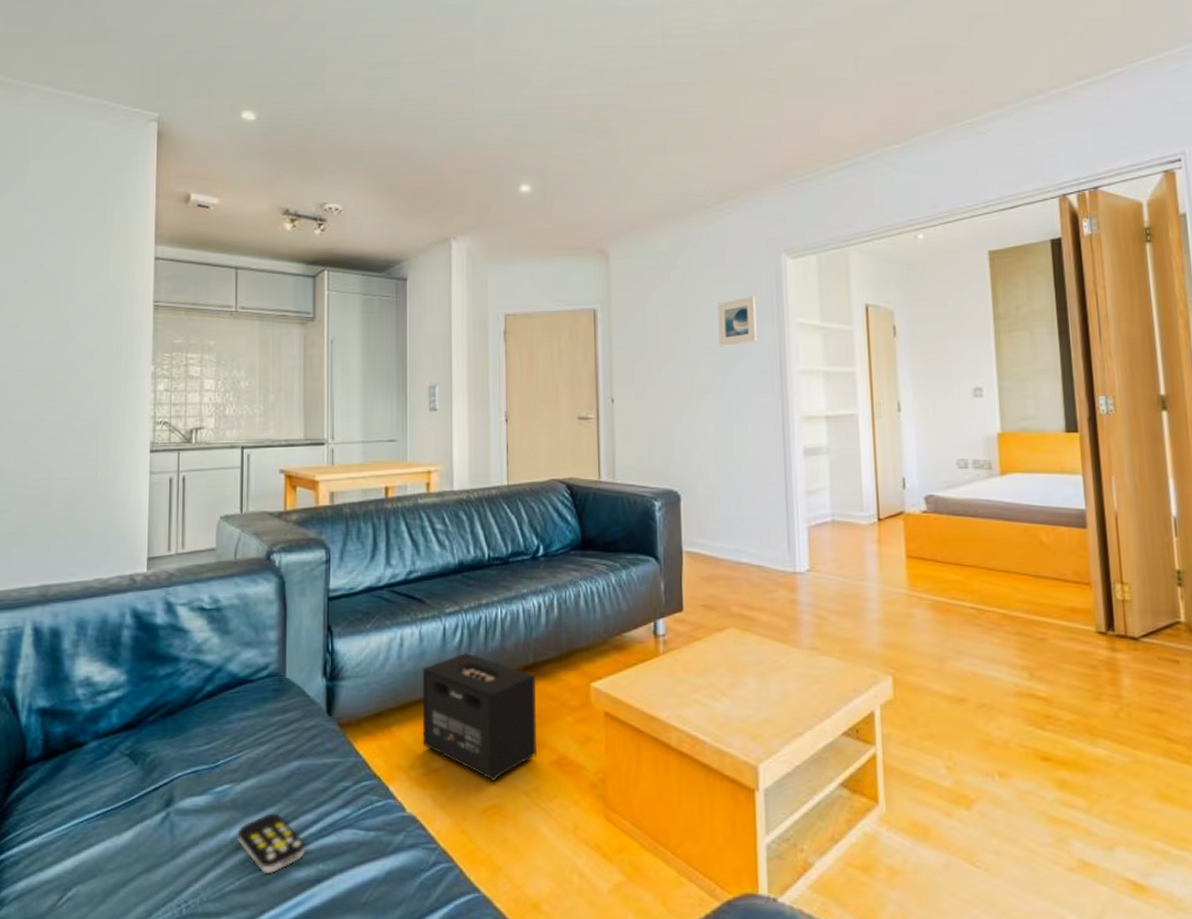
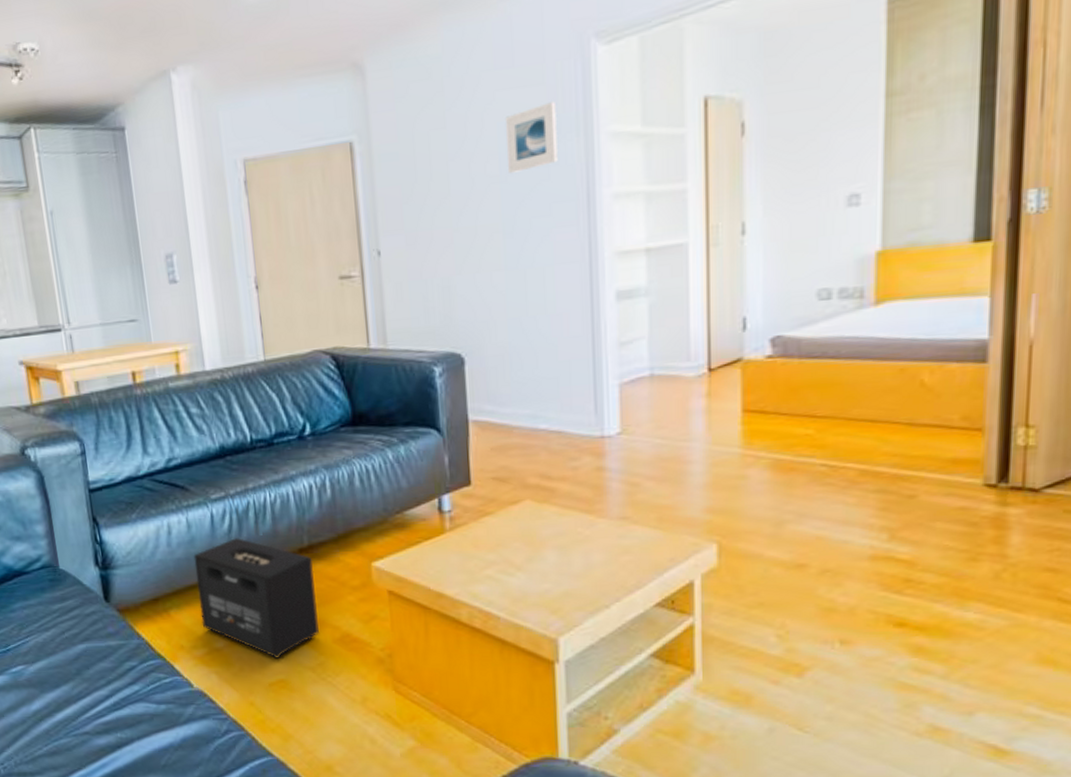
remote control: present [236,813,306,875] -> none [37,690,103,742]

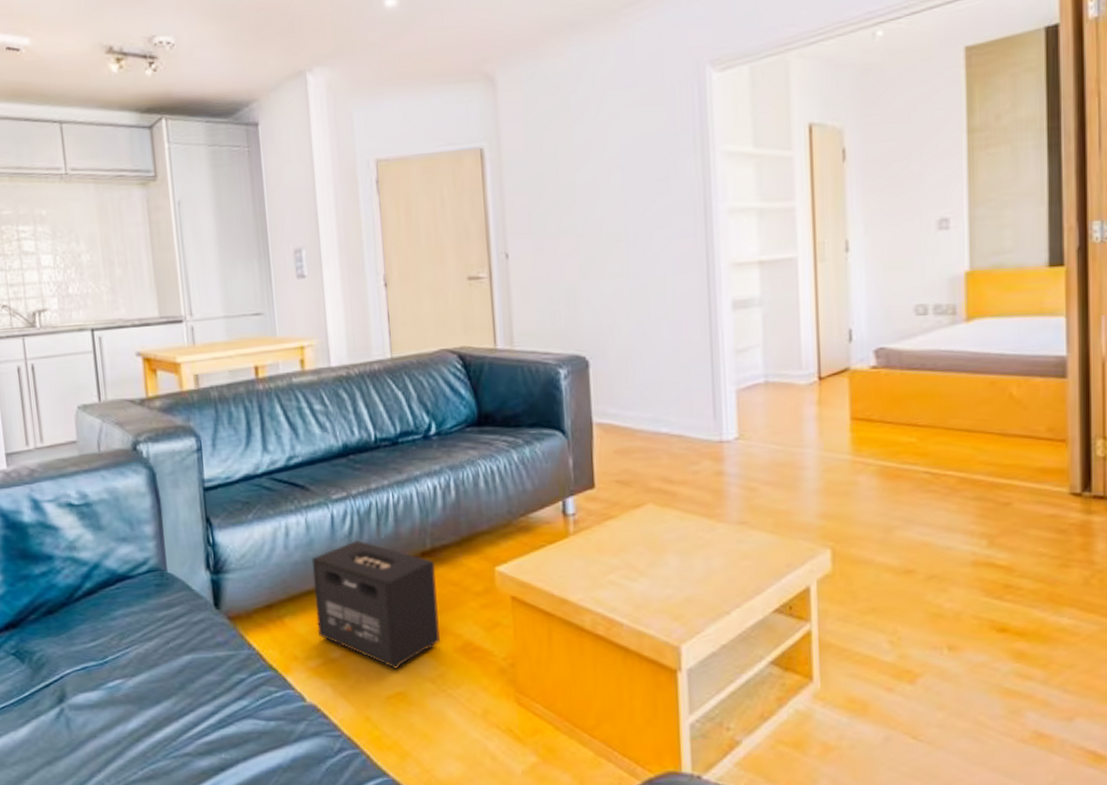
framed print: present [506,101,558,173] -> none [629,121,677,185]

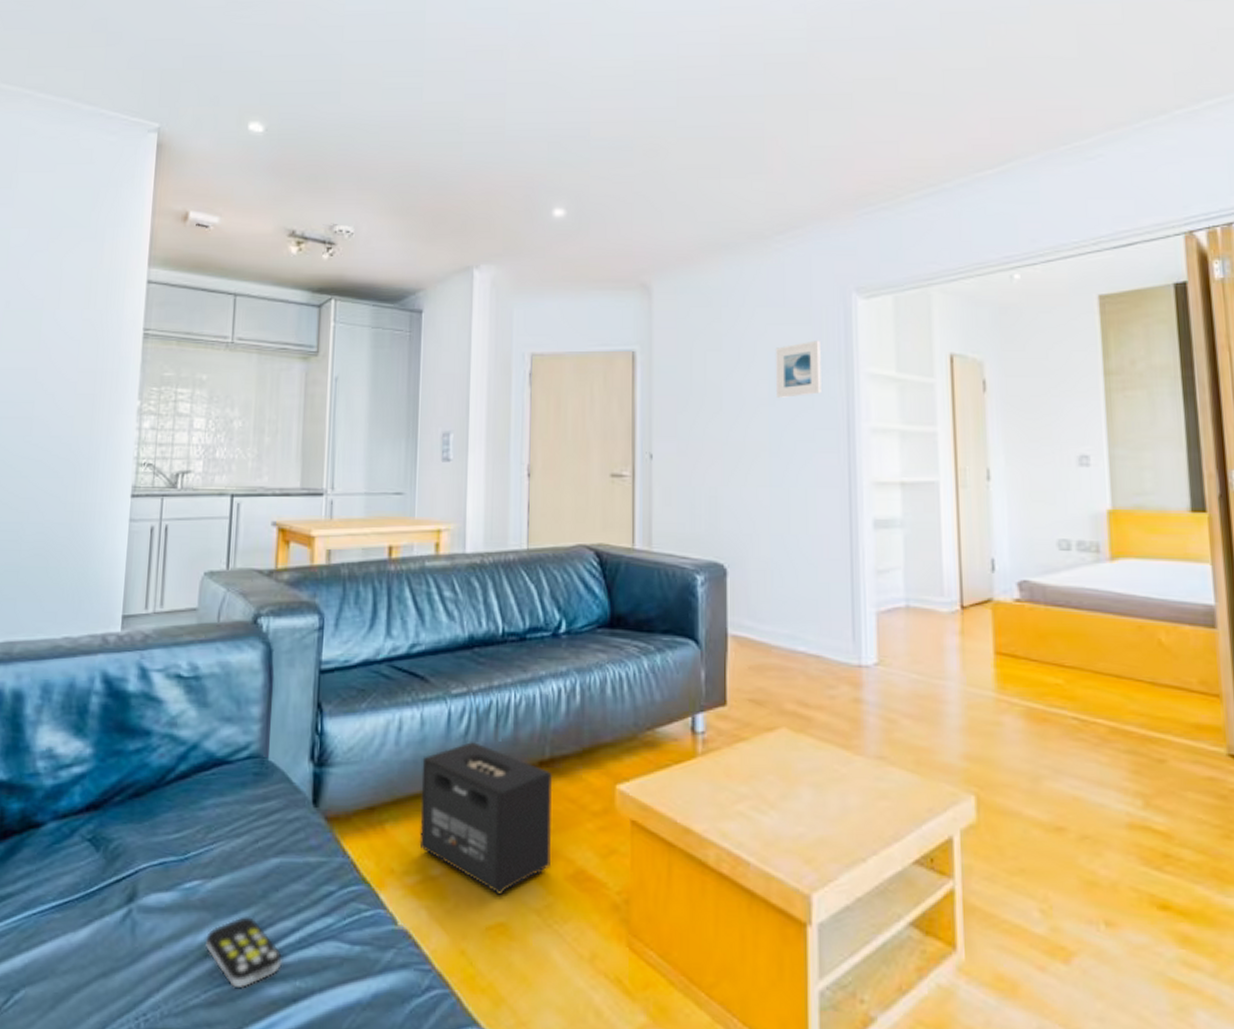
remote control: none [134,706,206,764] -> present [204,917,282,989]
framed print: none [629,121,677,185] -> present [776,340,821,398]

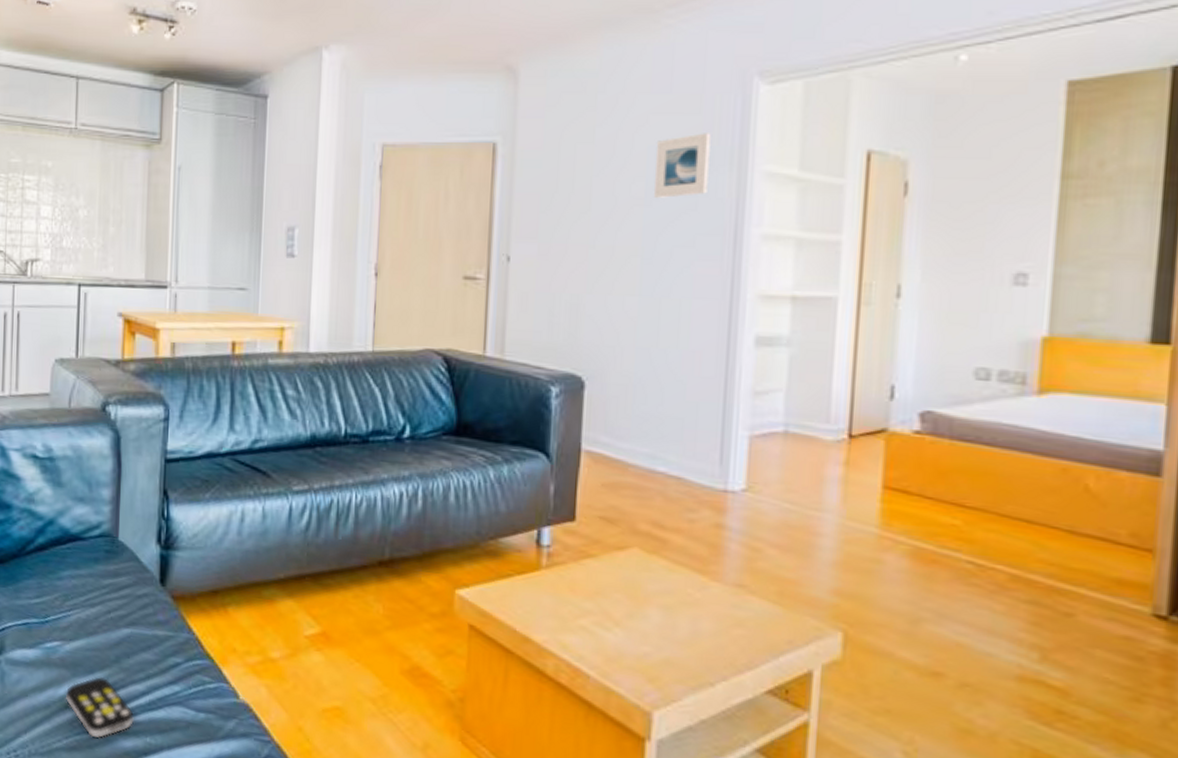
speaker: present [419,742,553,896] -> none [260,537,392,683]

